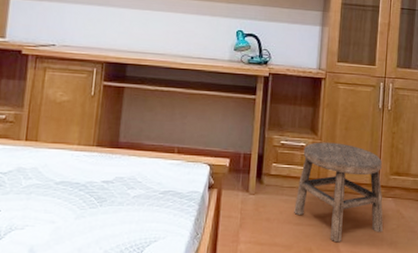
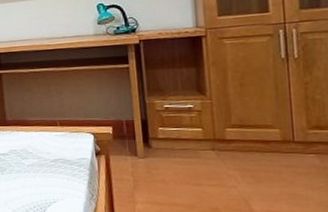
stool: present [294,142,384,243] -> none [190,100,308,202]

